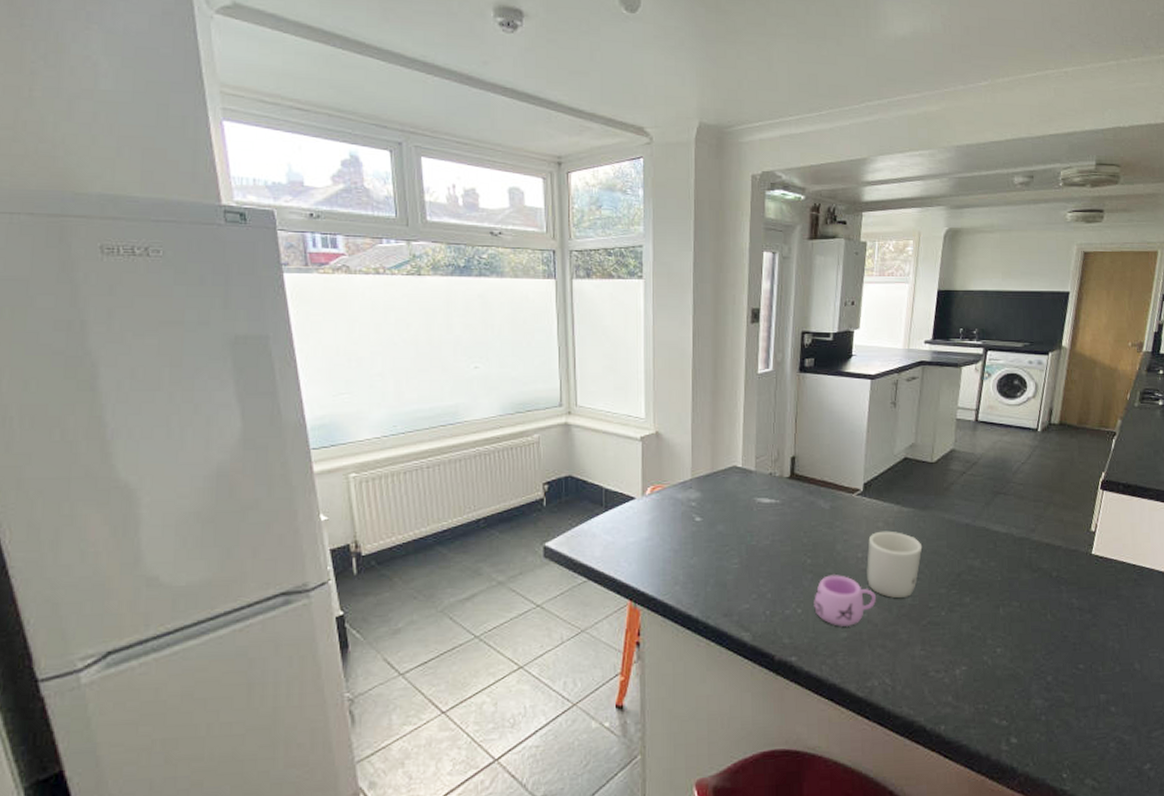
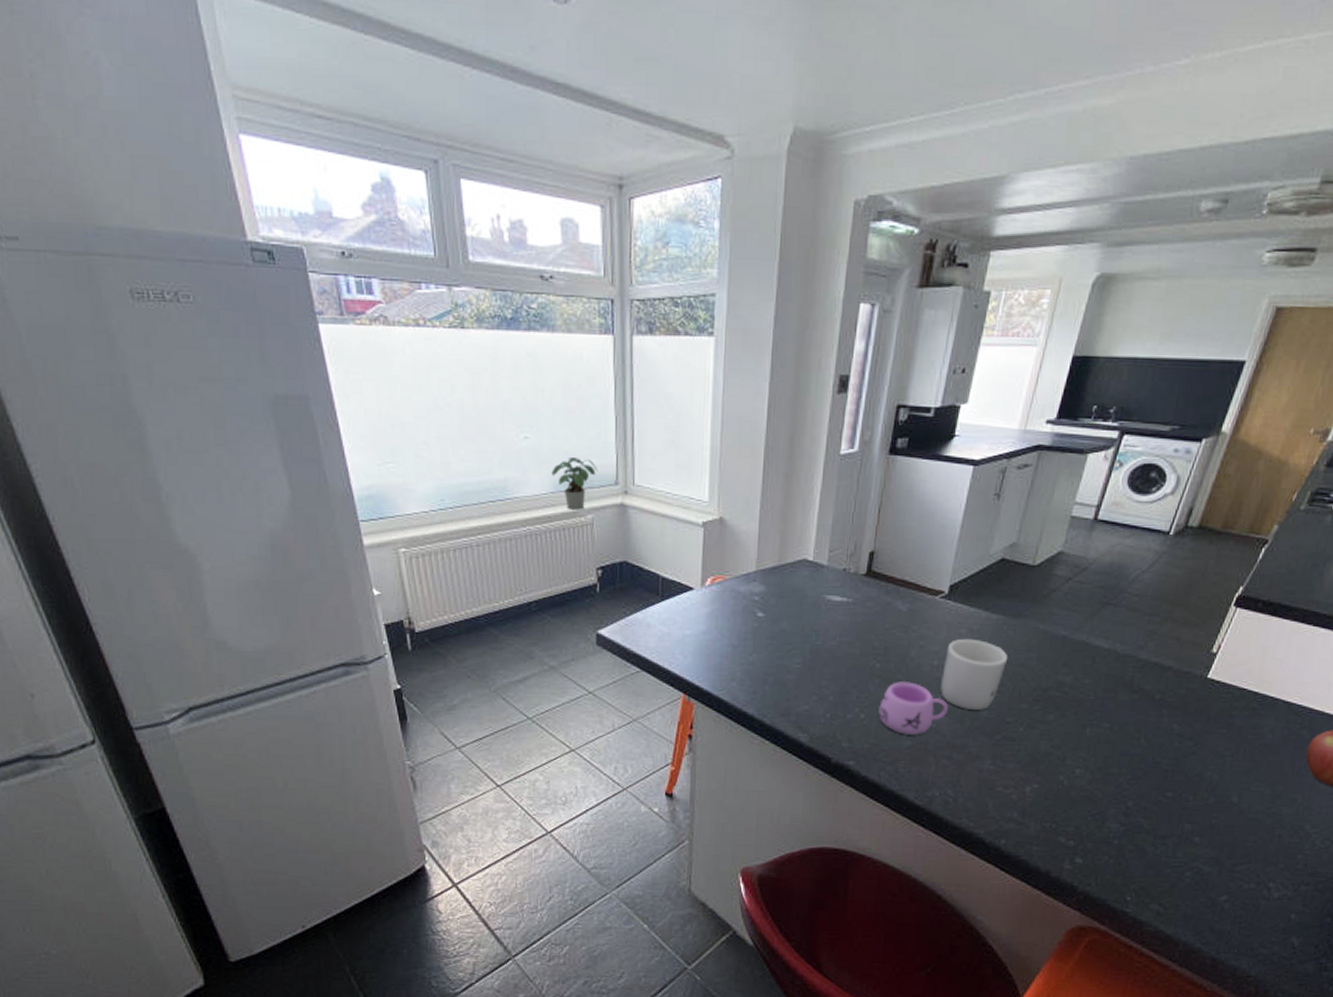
potted plant: none [500,382,543,430] -> present [551,456,598,510]

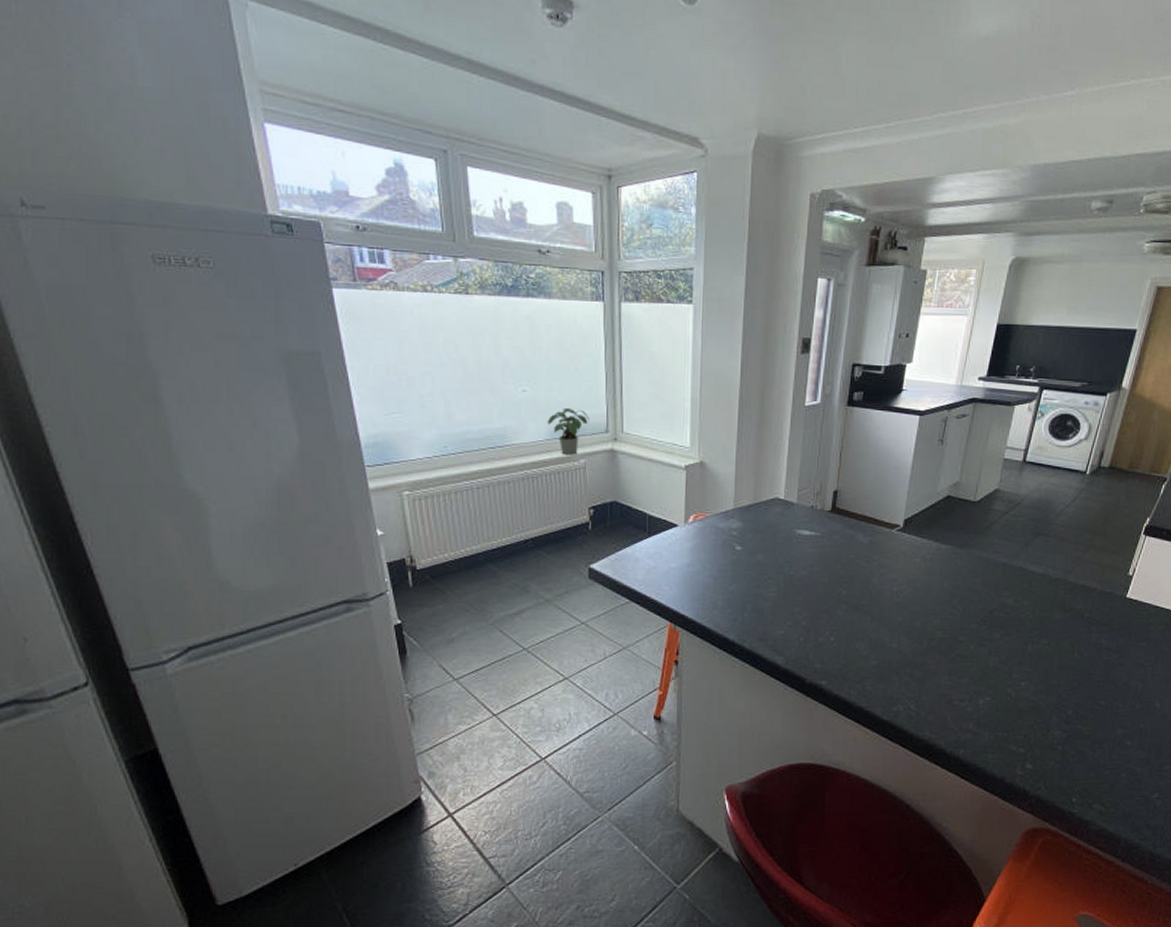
mug: present [878,681,948,736] -> none [846,606,907,656]
mug: present [940,638,1009,710] -> none [900,566,958,630]

